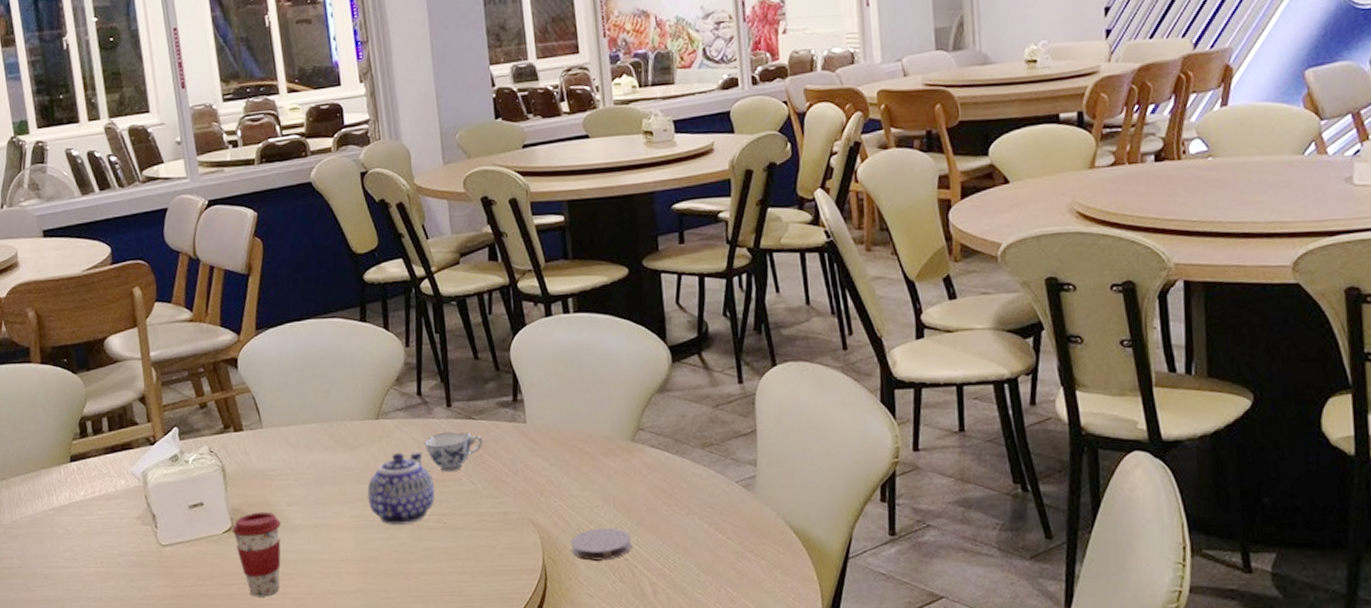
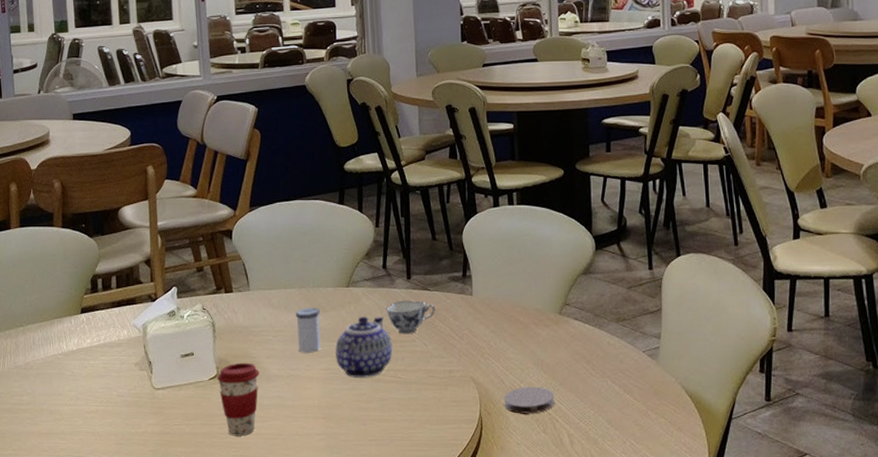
salt shaker: none [318,444,350,498] -> present [296,307,321,353]

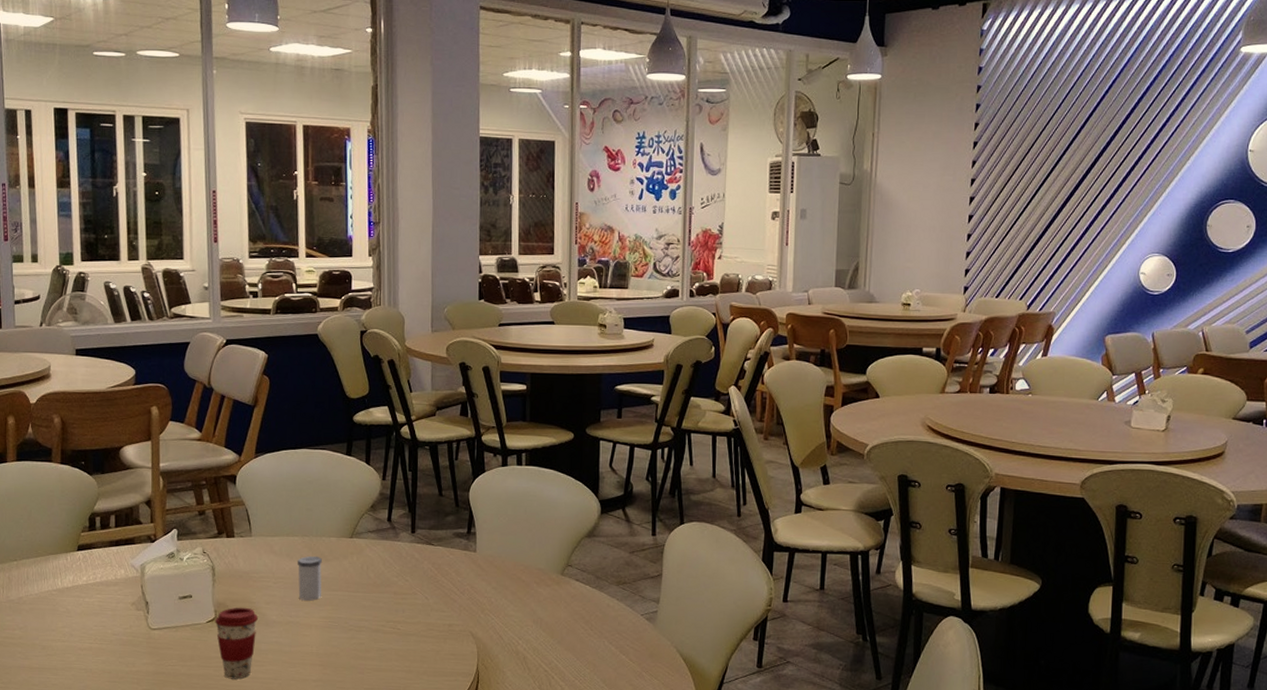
teapot: present [335,316,393,378] -> none [336,567,394,628]
teacup: present [386,300,436,335] -> none [389,553,439,588]
coaster: present [504,386,555,414] -> none [502,643,552,670]

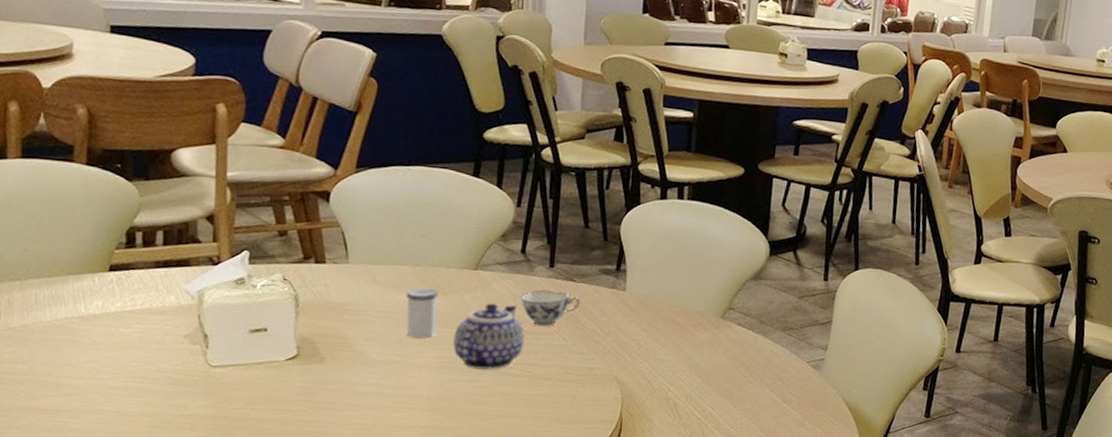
coffee cup: present [214,607,258,680] -> none [296,343,353,425]
teapot: none [336,567,394,628] -> present [453,303,525,370]
teacup: none [389,553,439,588] -> present [521,289,581,327]

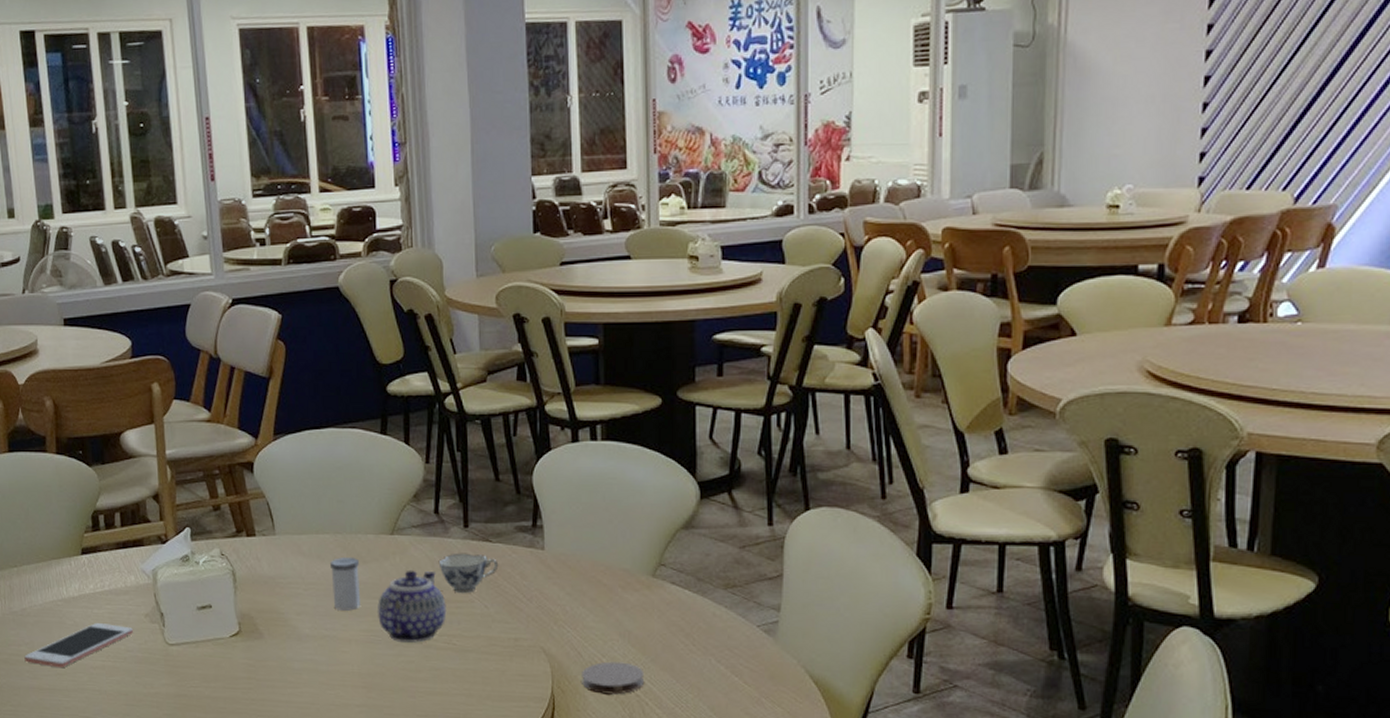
cell phone: none [21,342,169,389] -> present [24,623,134,668]
coaster: none [649,389,707,418] -> present [582,661,645,695]

